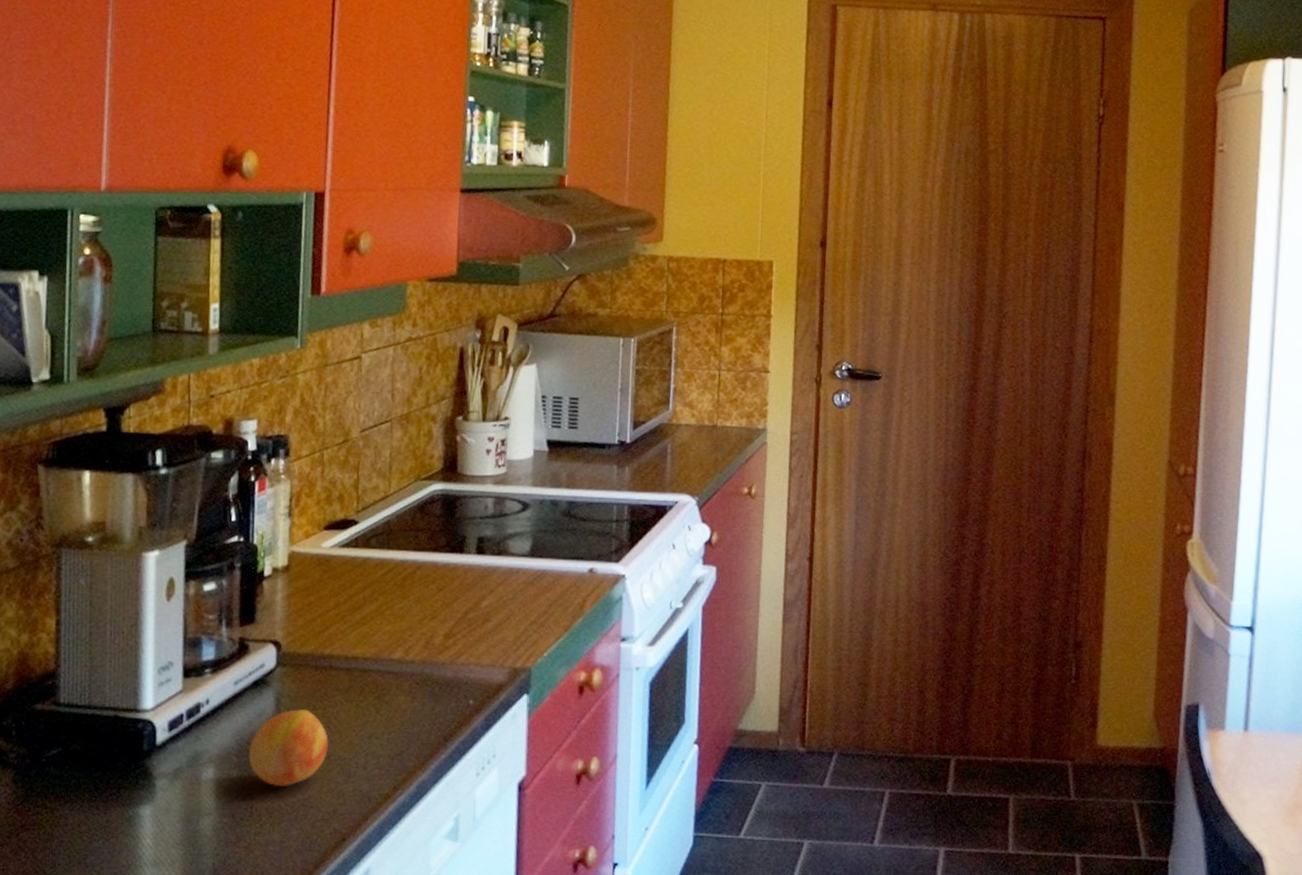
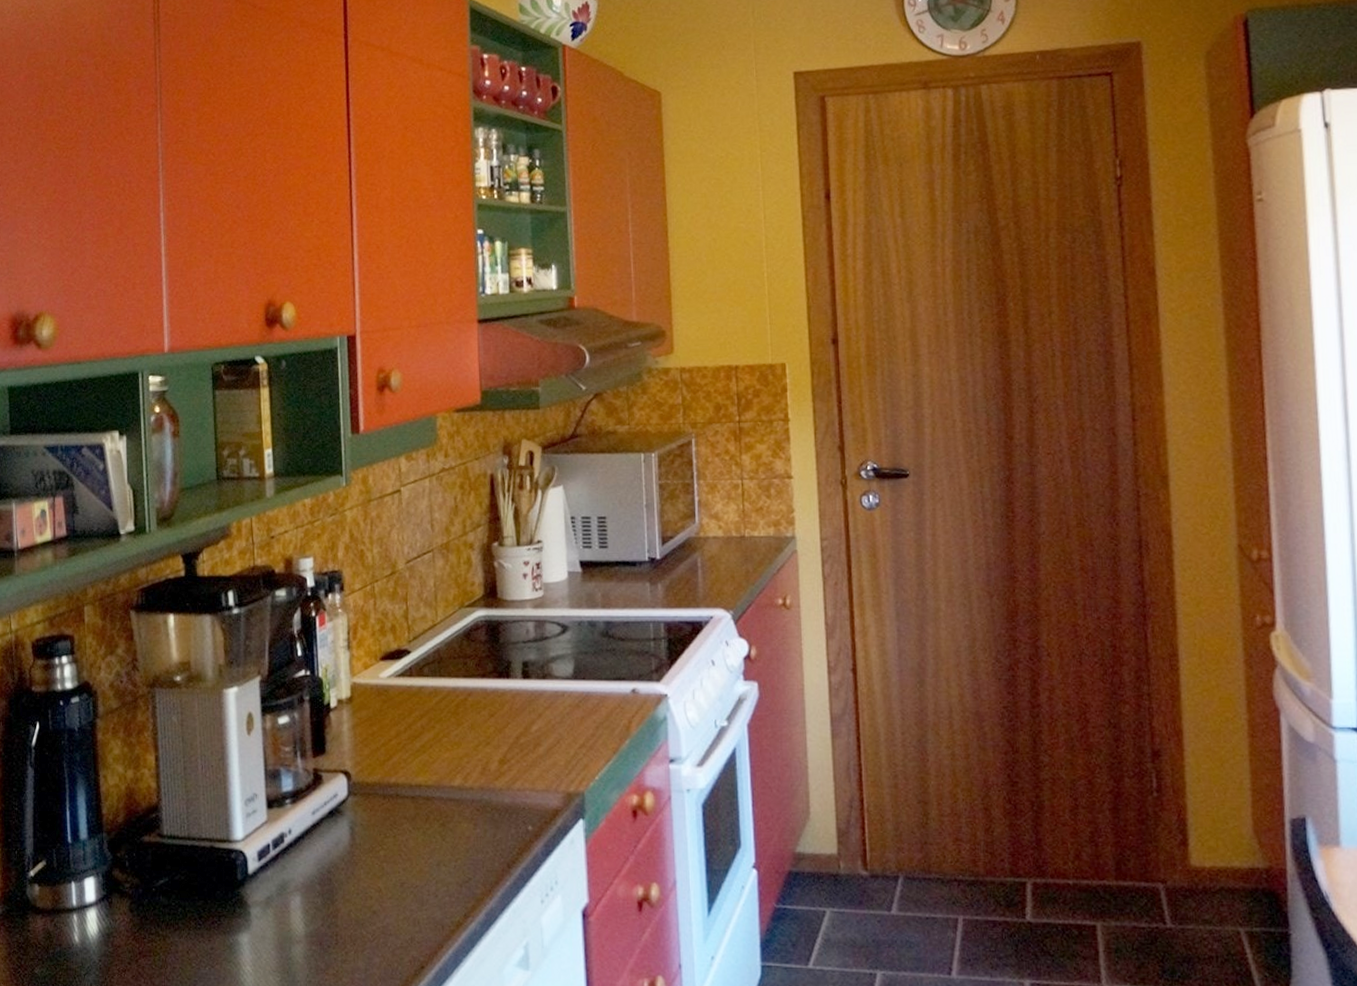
fruit: present [248,708,328,787] -> none [329,836,401,915]

